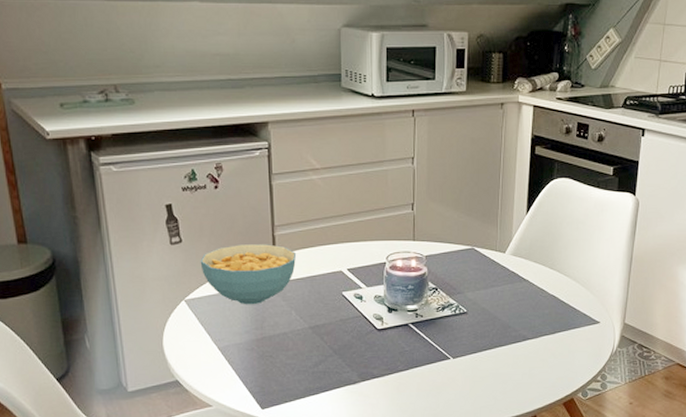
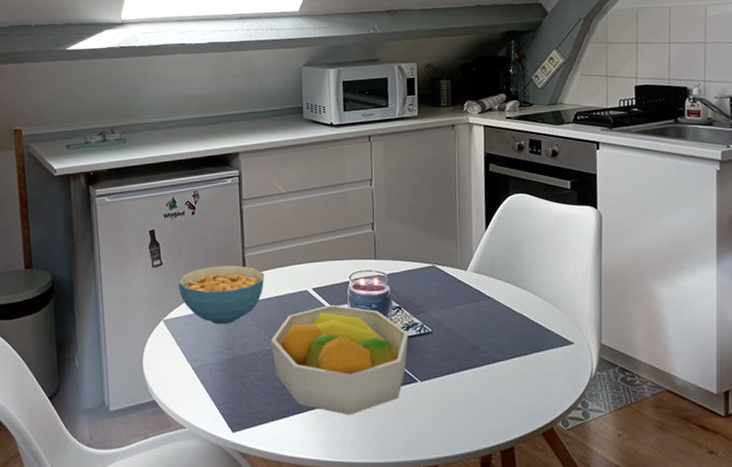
fruit bowl: none [303,285,443,391] -> present [271,304,409,415]

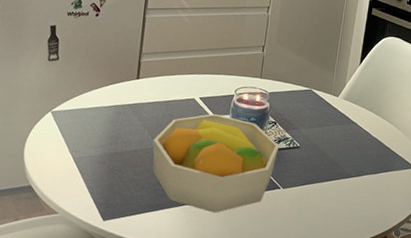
cereal bowl: present [178,265,265,325] -> none [71,66,158,122]

